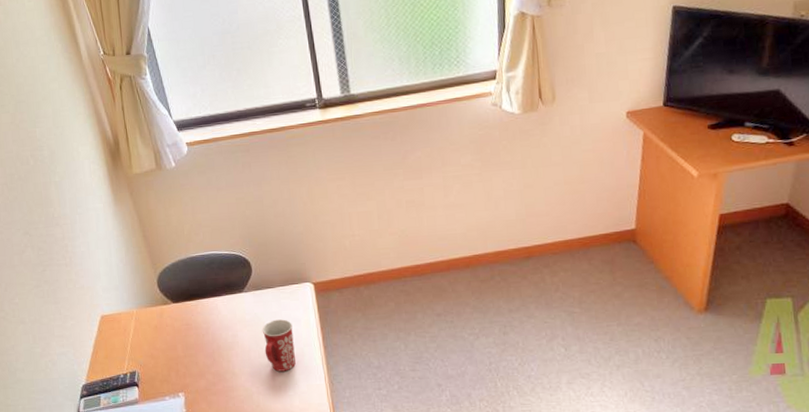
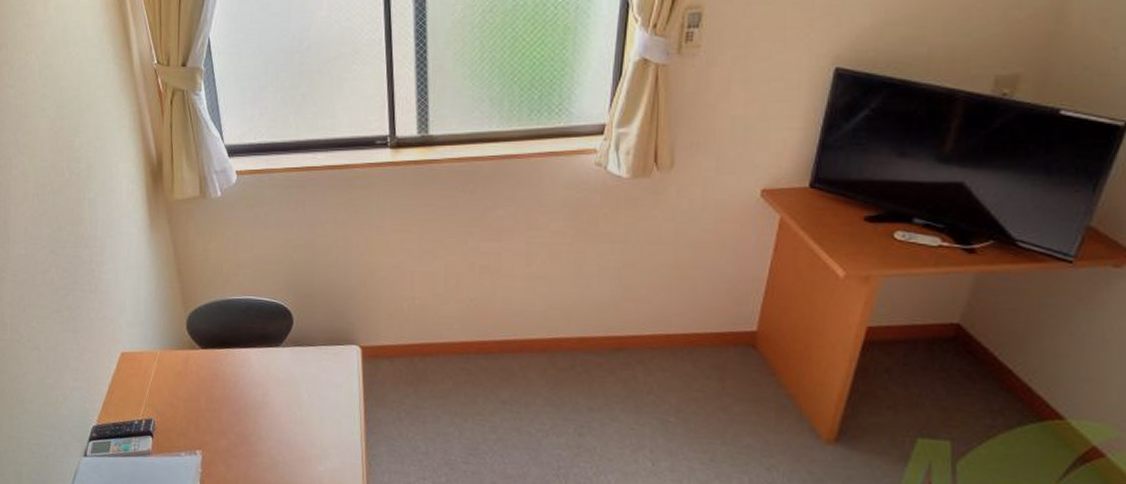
mug: present [262,319,296,372] -> none [296,382,332,443]

